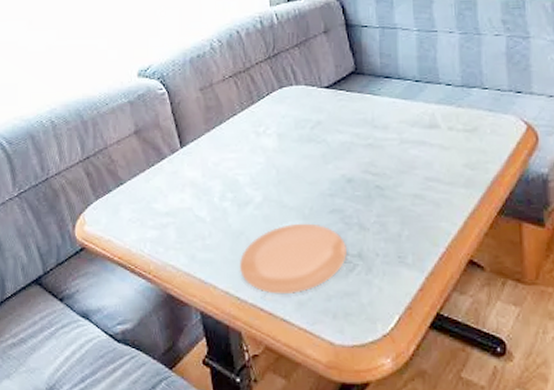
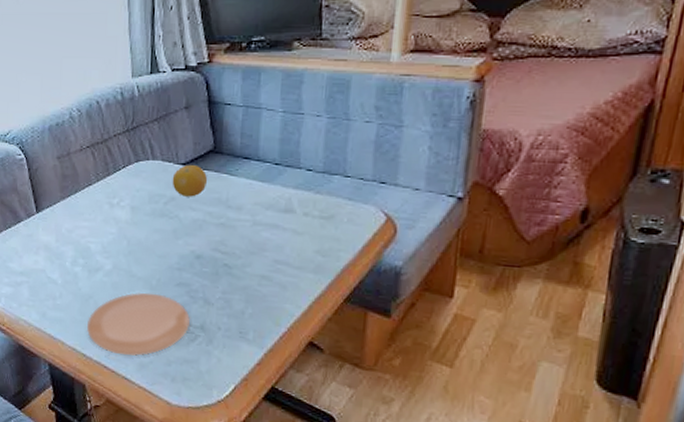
fruit: none [316,87,352,120] -> present [172,164,208,197]

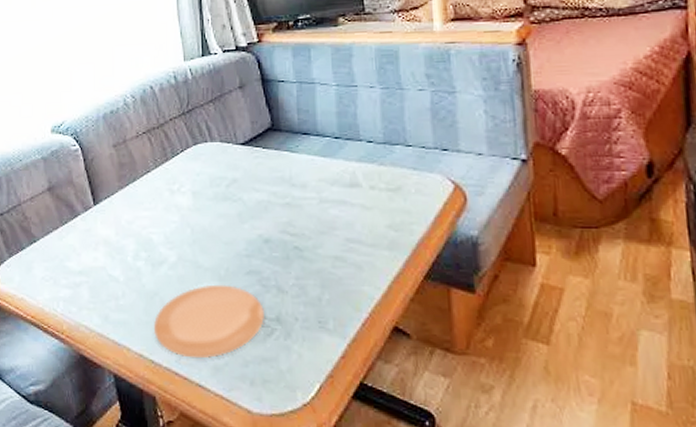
fruit: present [172,164,208,197] -> none [232,143,269,178]

